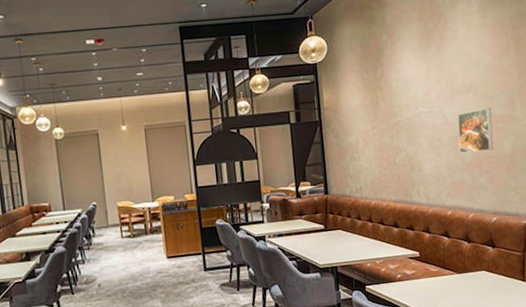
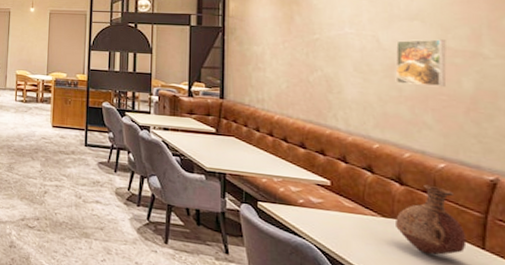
vase: none [467,237,514,296] -> present [396,184,467,255]

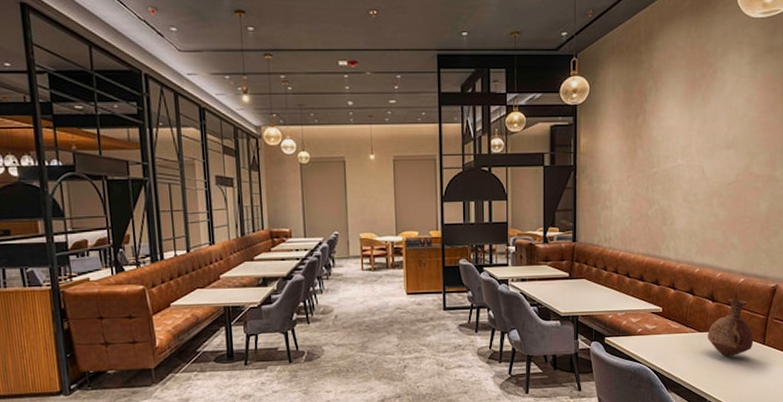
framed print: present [395,39,446,88] -> none [714,166,752,211]

